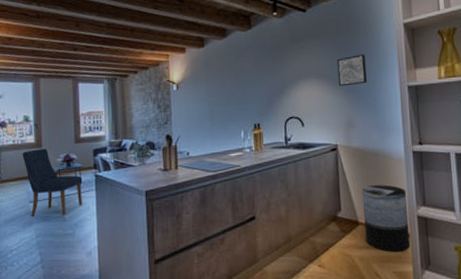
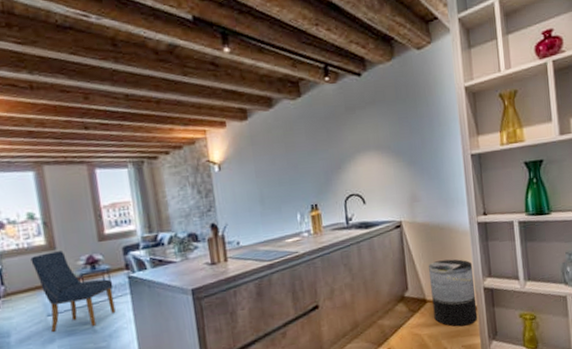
wall art: present [336,54,367,87] -> none [397,122,429,159]

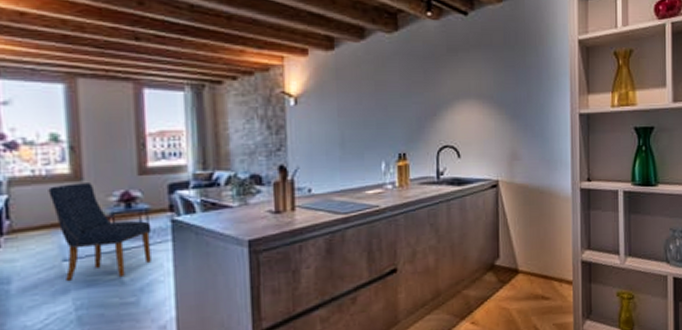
trash can: present [429,259,478,327] -> none [524,227,573,303]

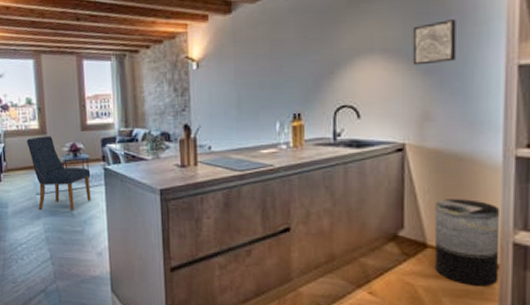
wall art: none [502,73,535,111] -> present [412,19,456,66]
trash can: none [524,227,573,303] -> present [435,199,501,287]

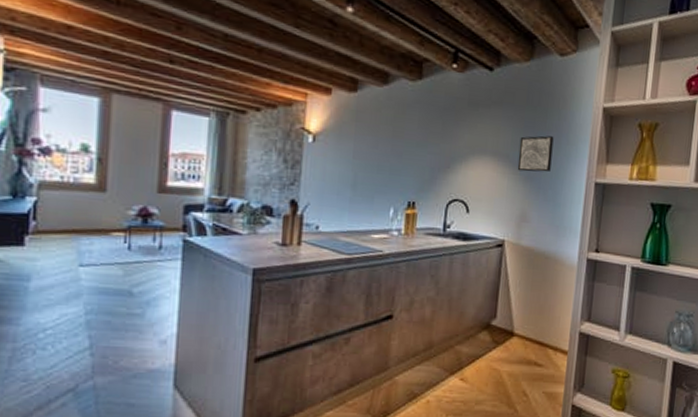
chair: present [26,136,91,211] -> none [73,193,164,289]
trash can: present [435,199,501,287] -> none [518,292,573,370]

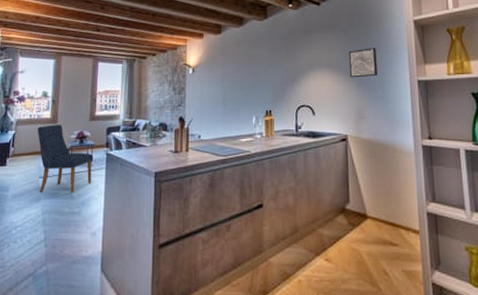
chair: none [73,193,164,289] -> present [37,125,94,193]

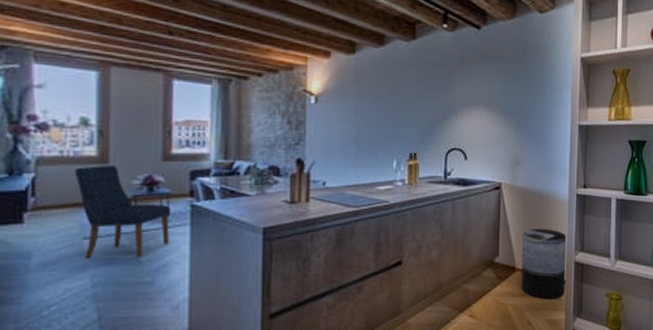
wall art: present [348,48,378,78] -> none [508,85,539,119]
trash can: none [371,178,420,249] -> present [521,228,567,300]

